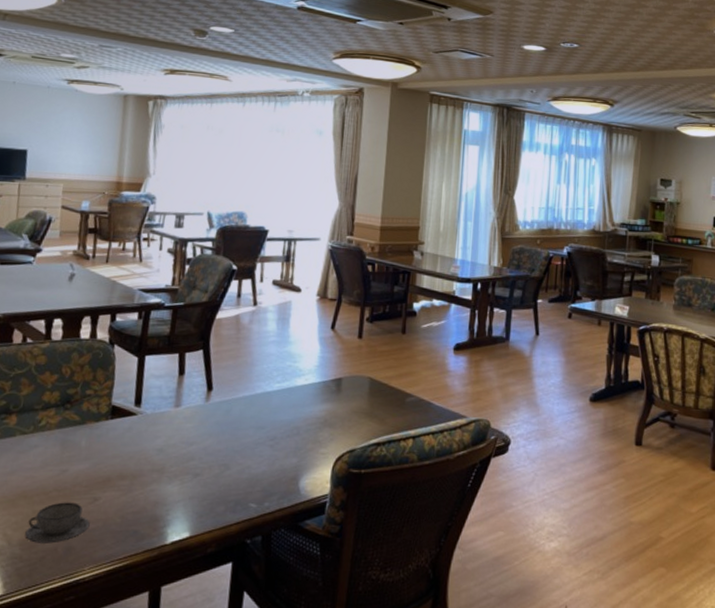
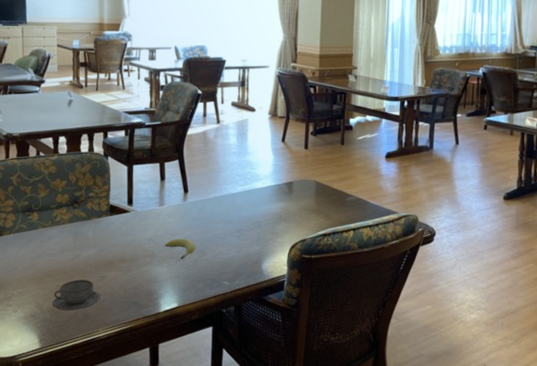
fruit: none [178,448,217,476] -> present [164,238,195,260]

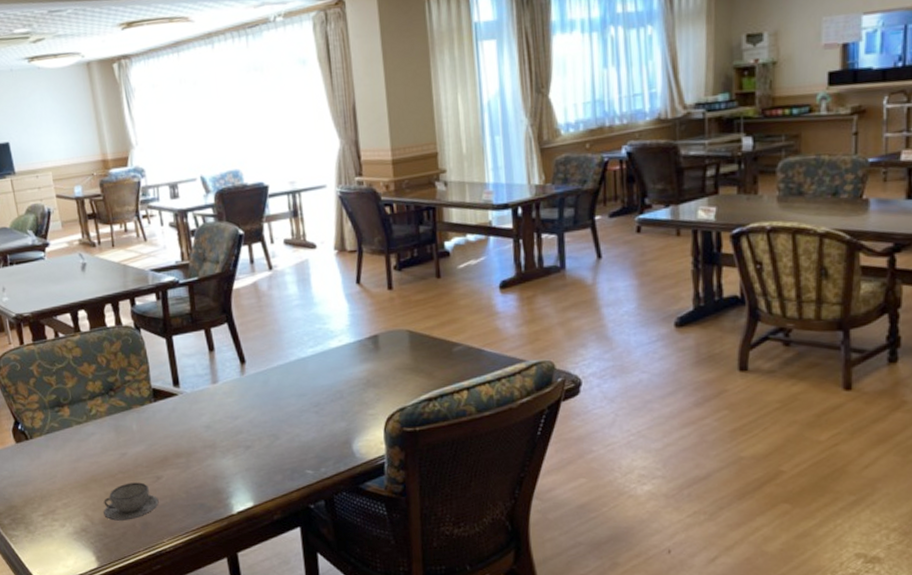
fruit: present [164,238,195,260] -> none [226,421,265,448]

